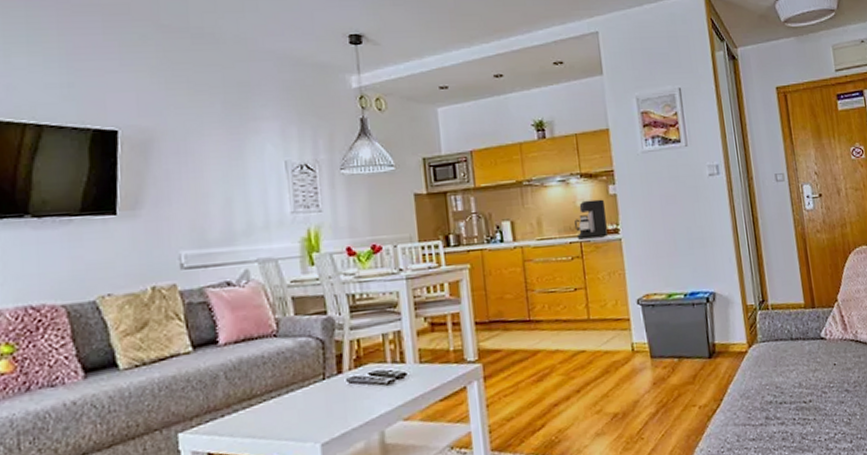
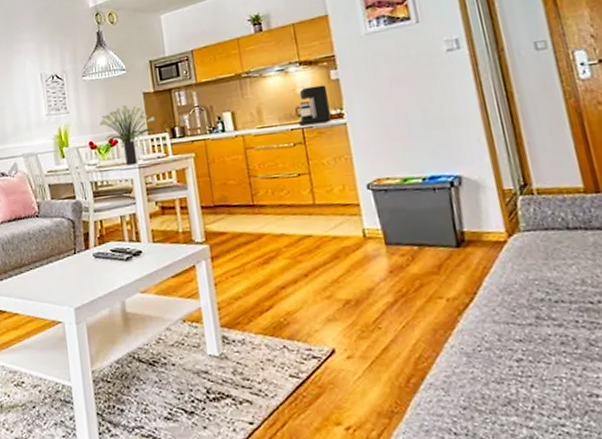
flower arrangement: none [359,205,427,276] -> present [98,104,155,166]

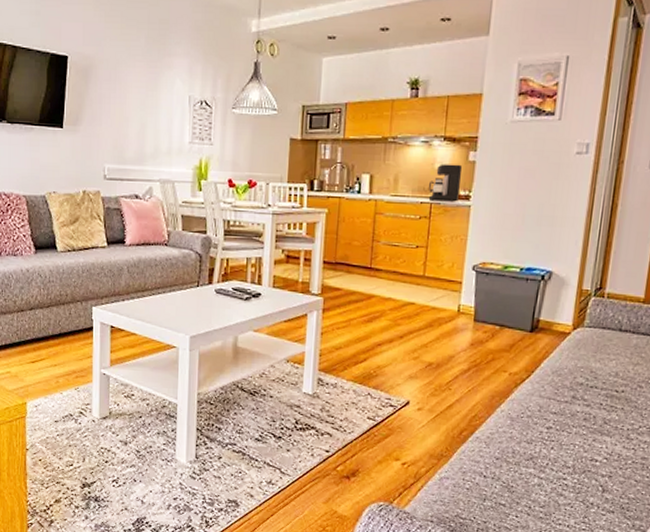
flower arrangement: present [98,104,155,166] -> none [240,146,297,210]

